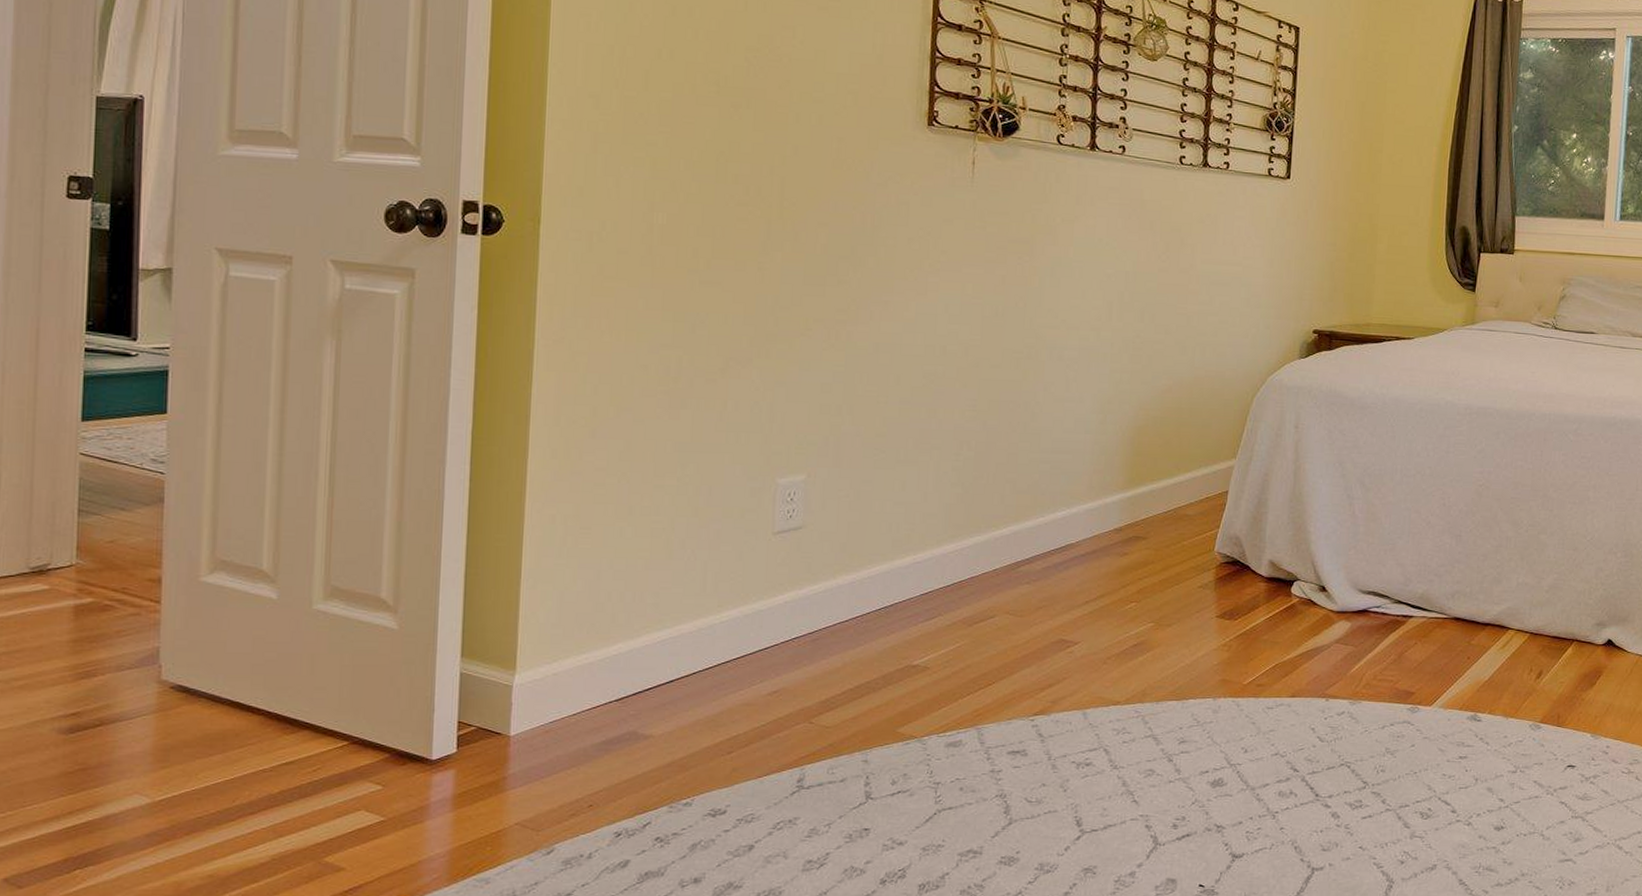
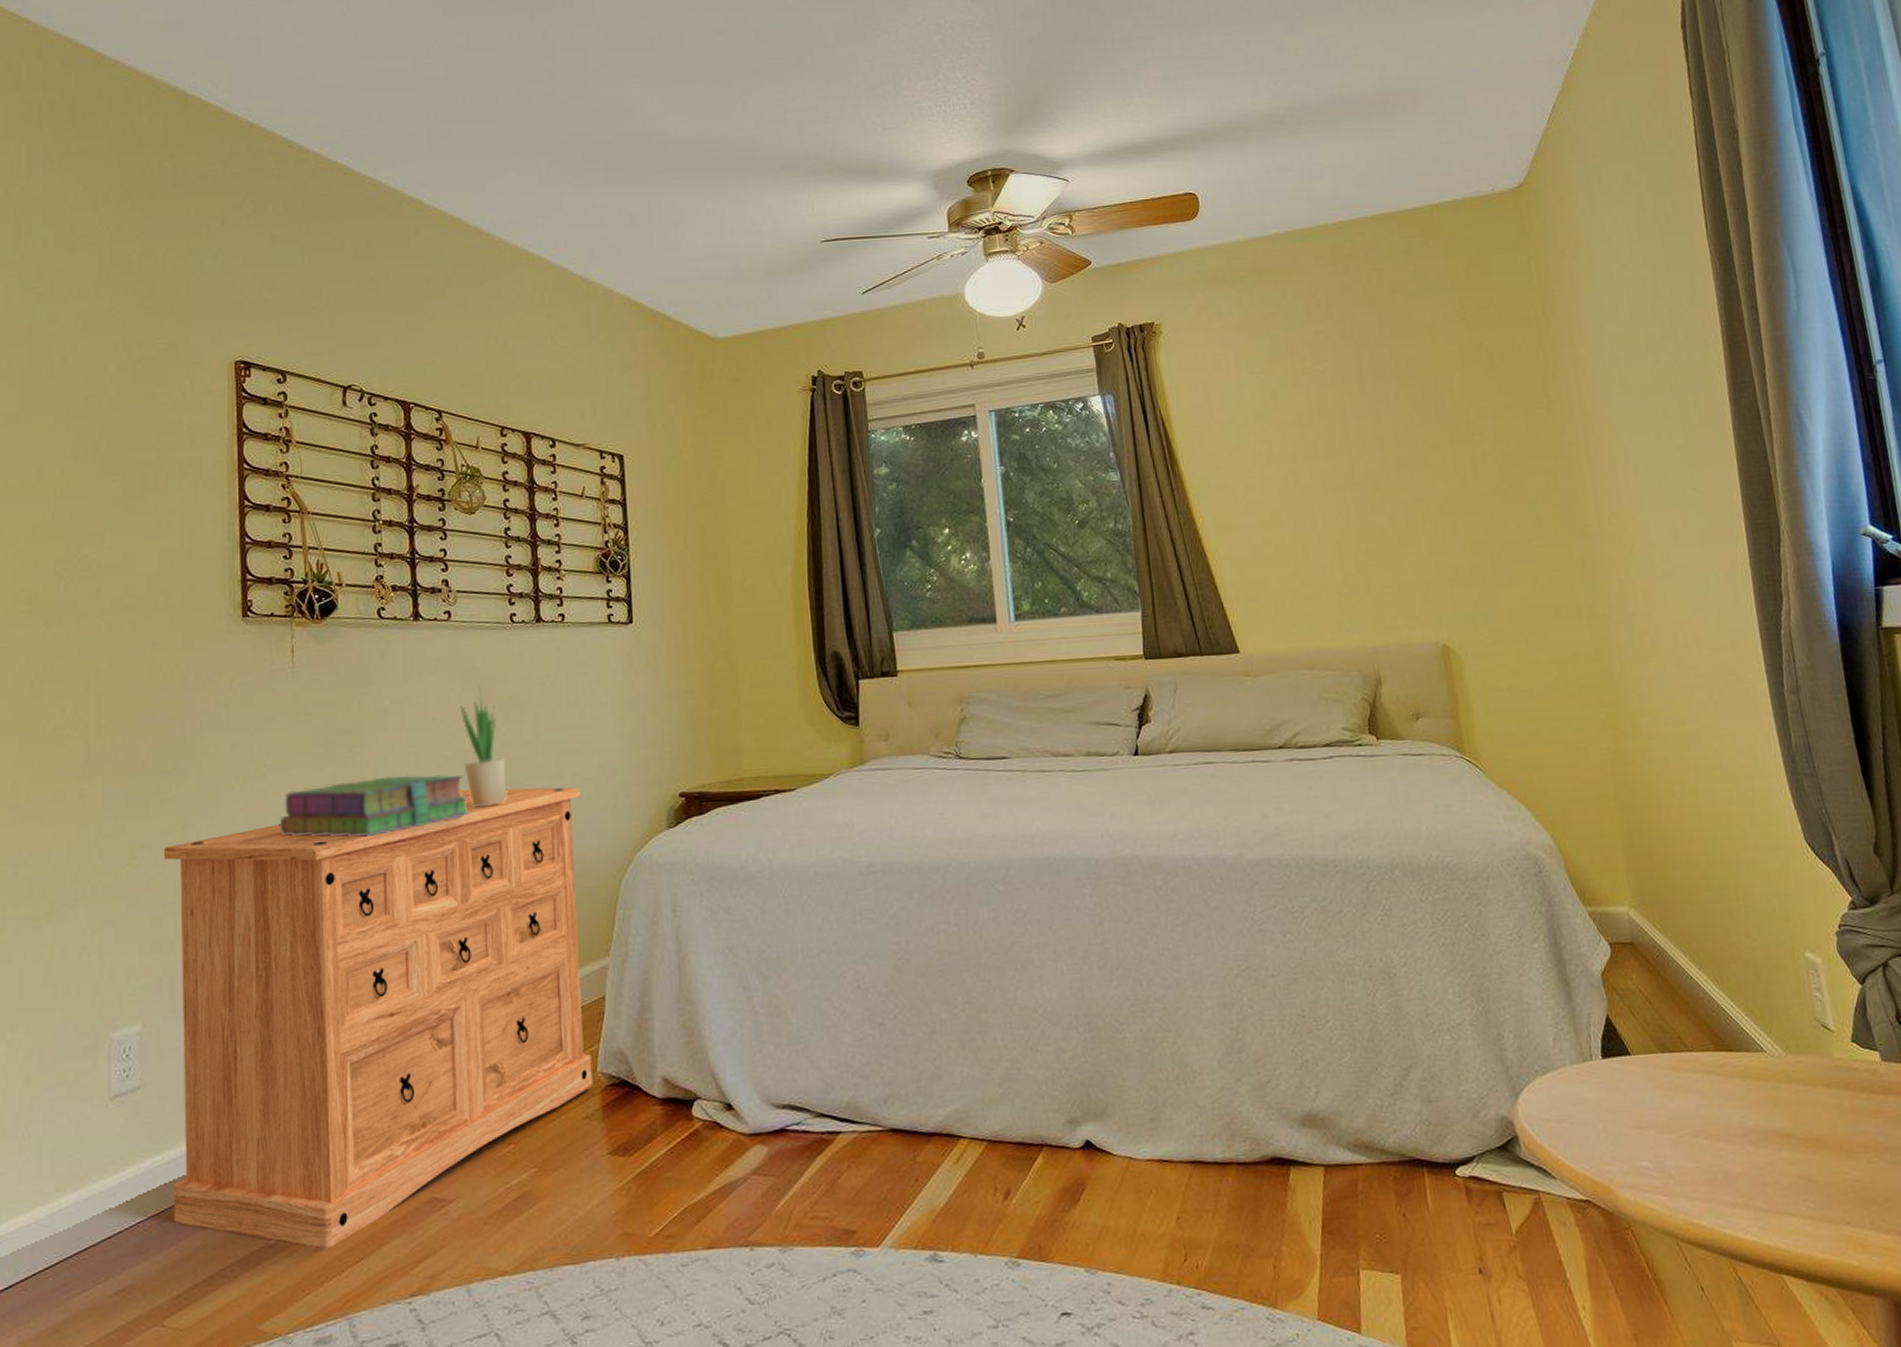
dresser: none [826,304,1226,672] -> present [164,787,593,1249]
stack of books: none [948,284,1126,335] -> present [279,774,470,837]
potted plant: none [1124,219,1162,322] -> present [461,689,506,808]

